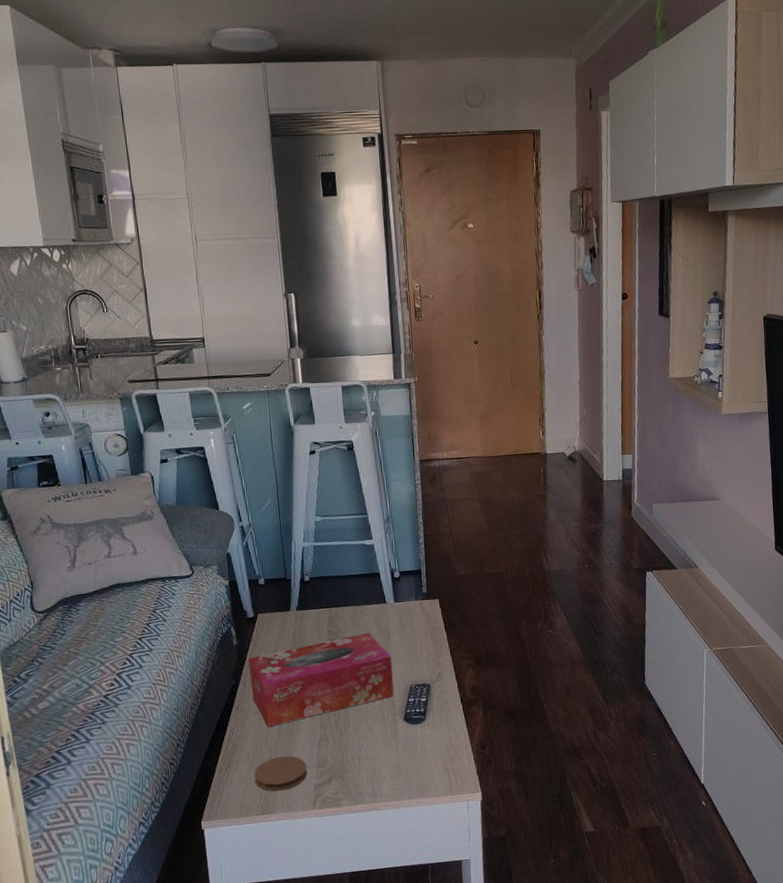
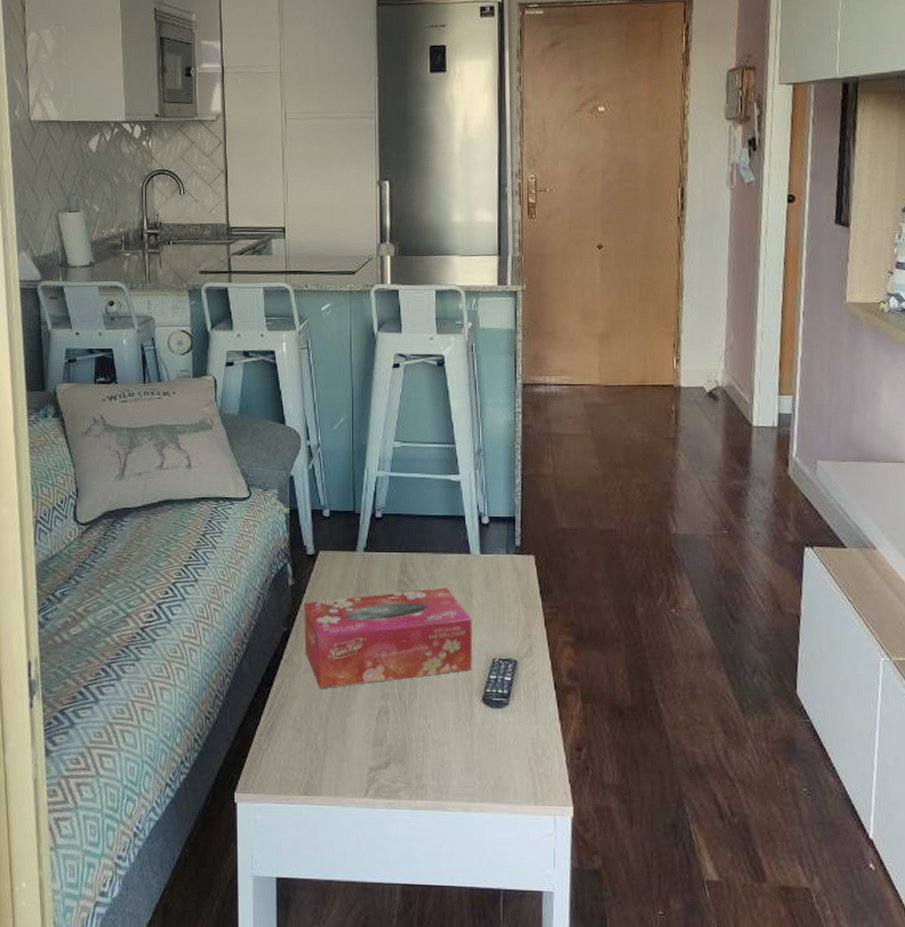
coaster: present [254,756,308,792] -> none [300,726,362,769]

